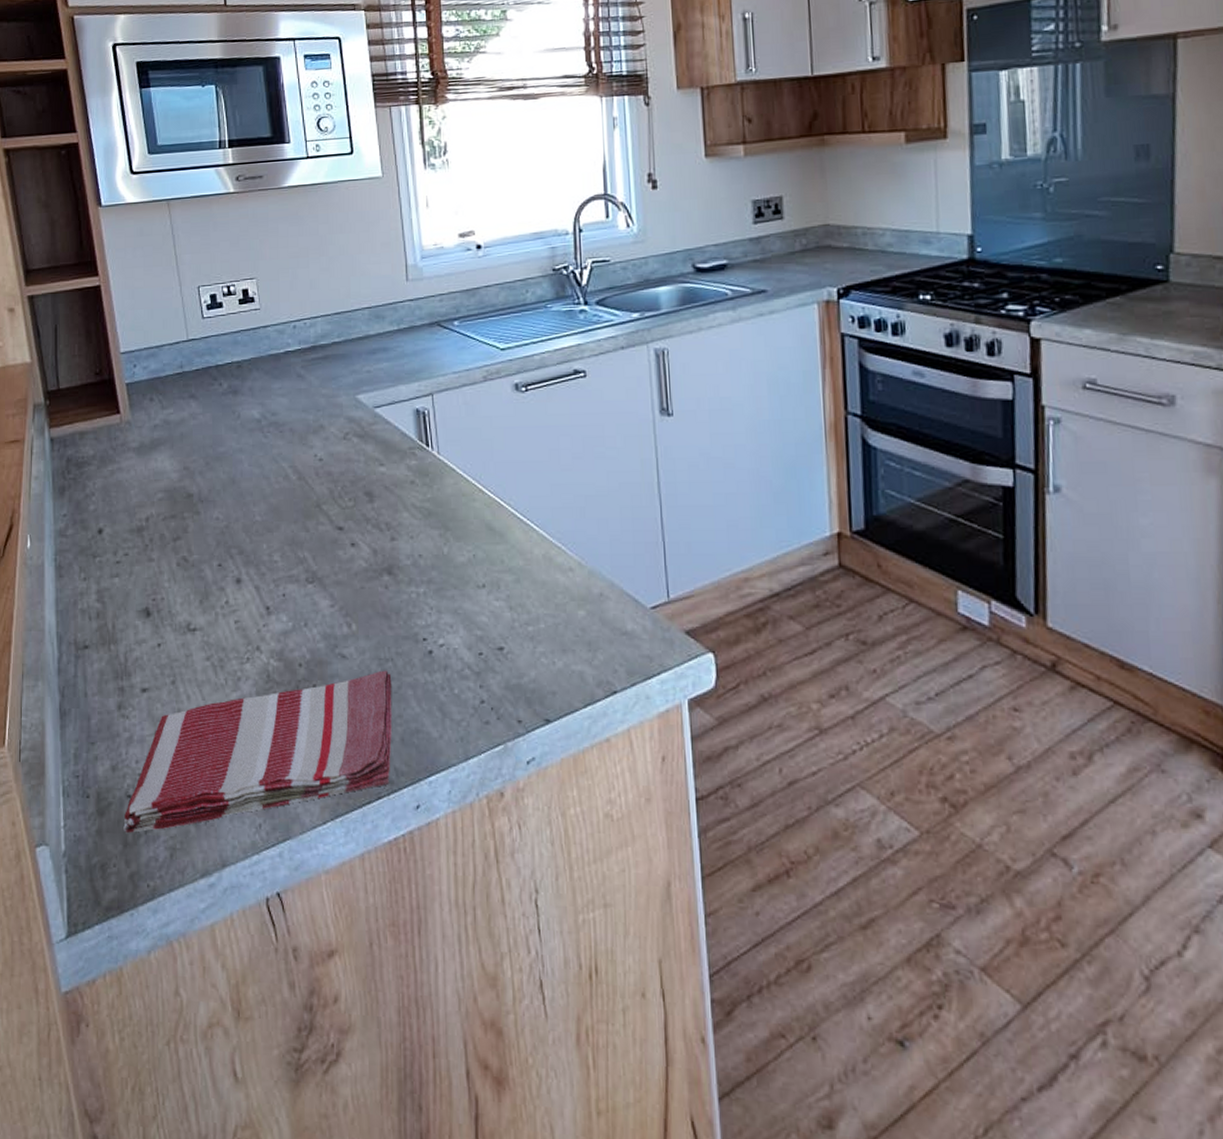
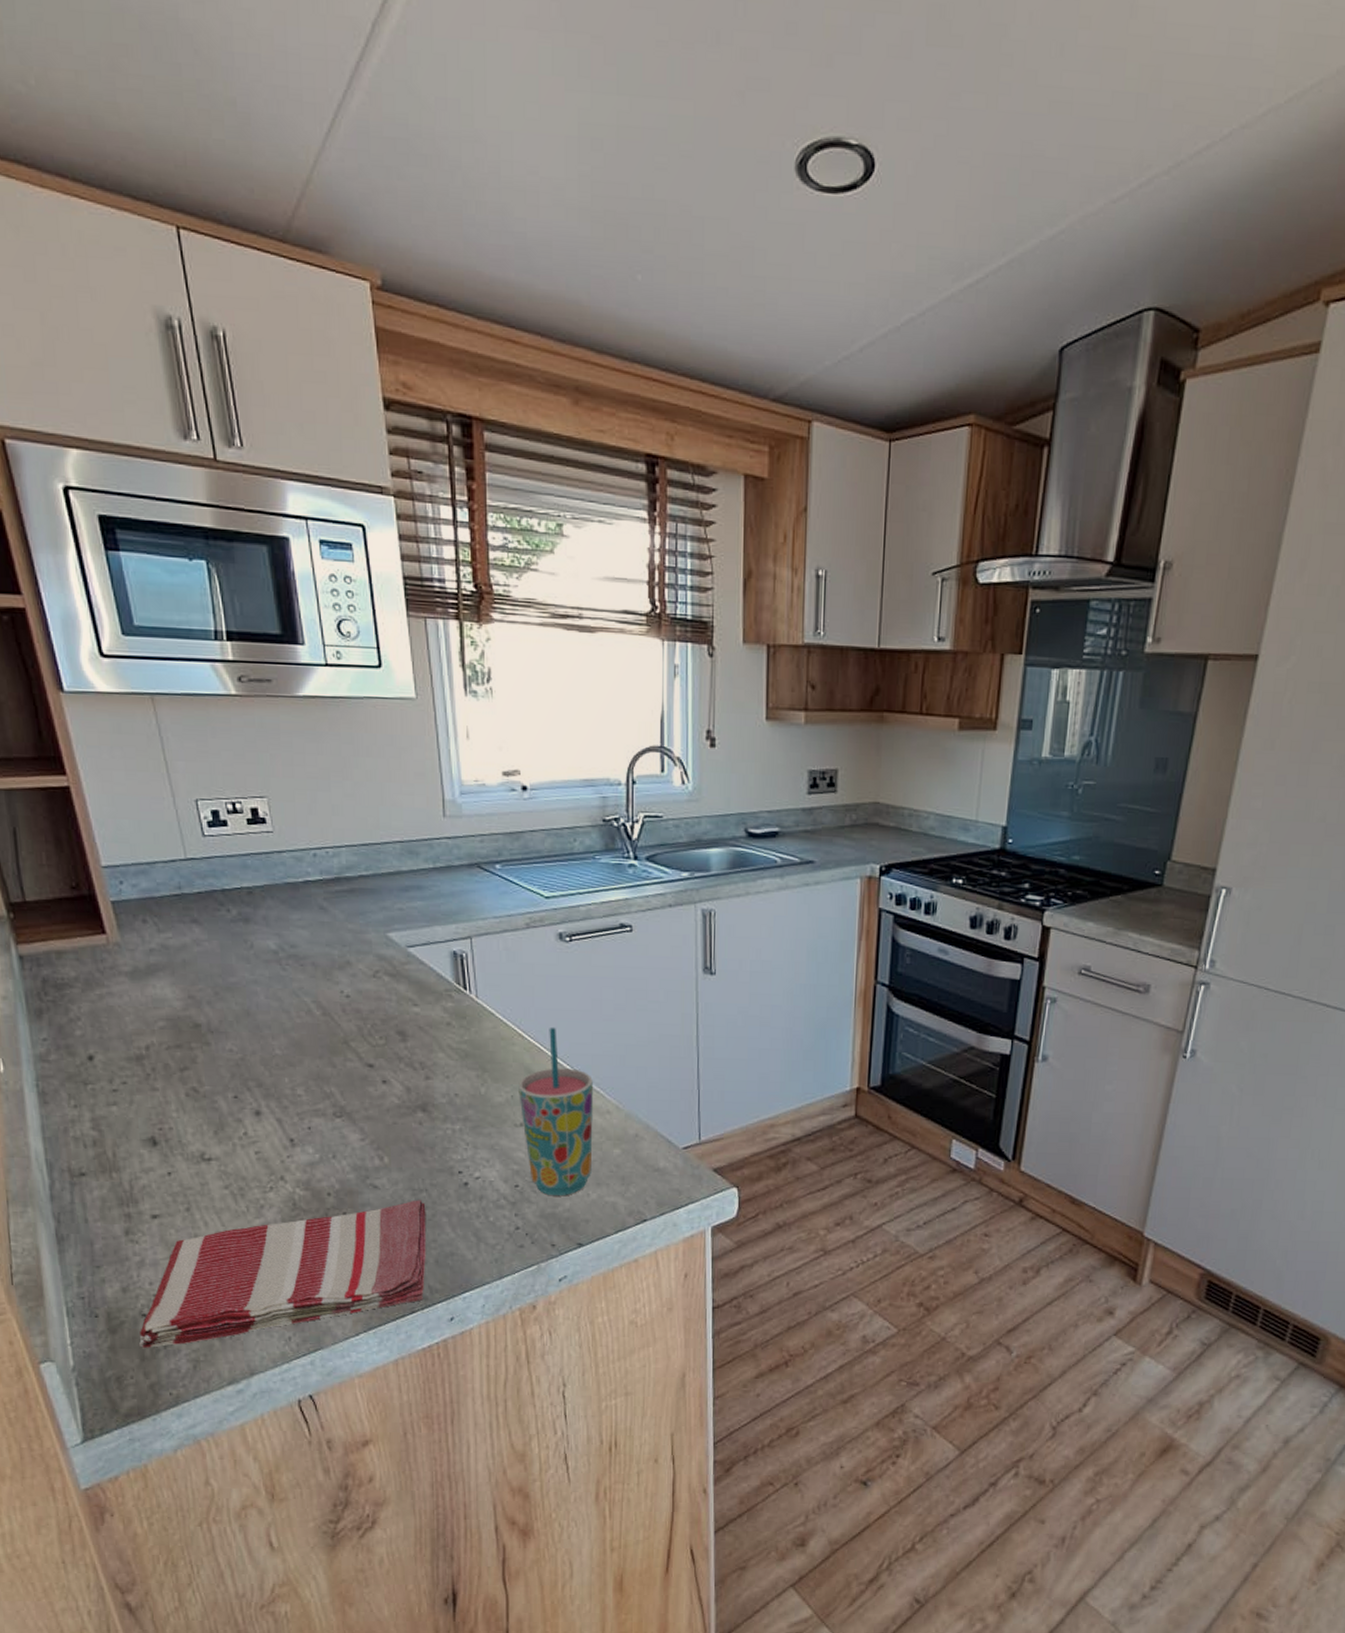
cup: none [480,480,556,665] -> present [518,1027,593,1196]

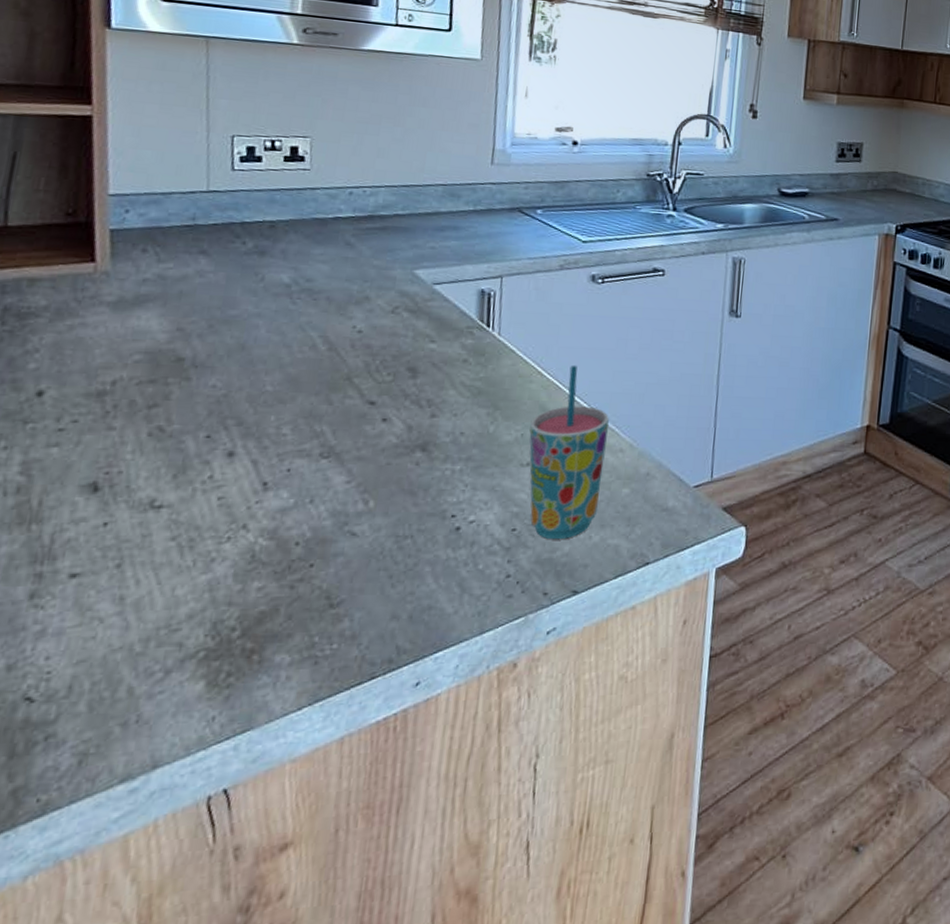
dish towel: present [139,1200,427,1348] -> none [11,547,409,741]

